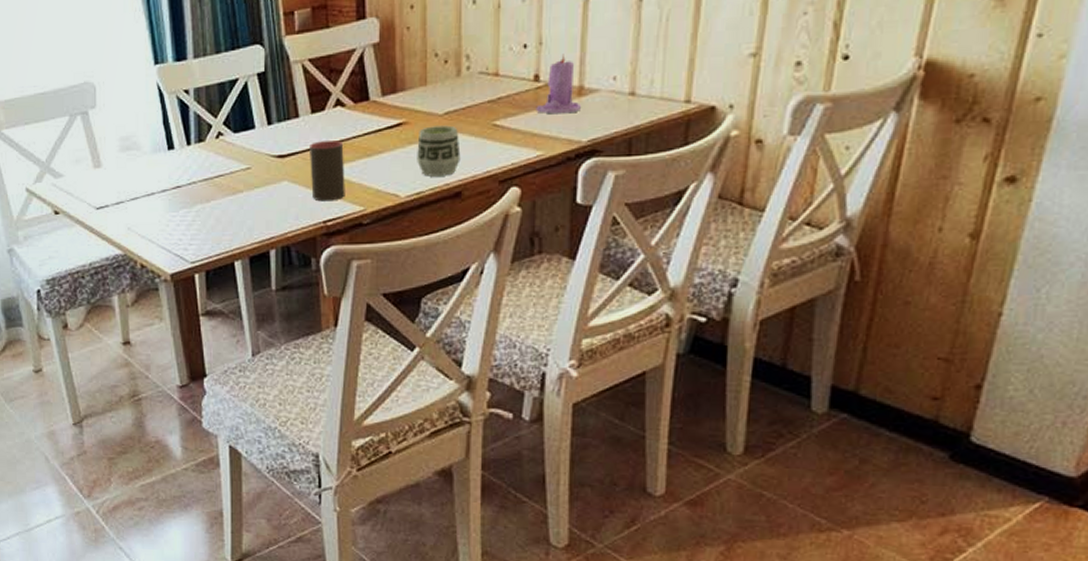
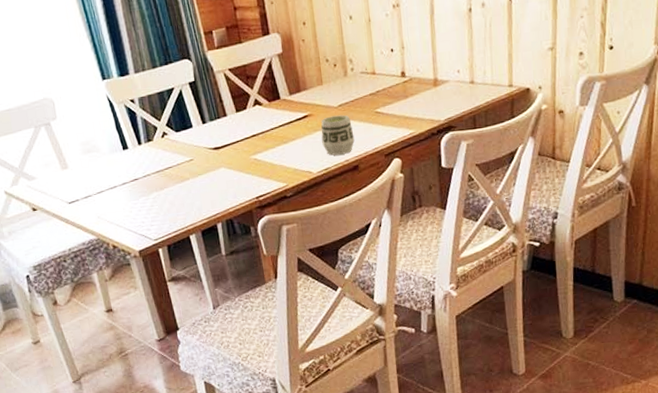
cup: present [310,140,345,202] -> none [238,132,271,182]
candle: present [536,53,581,114] -> none [405,54,437,101]

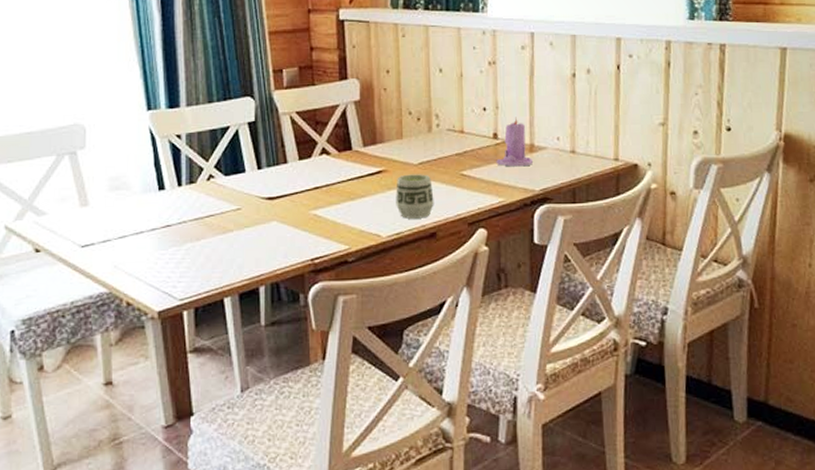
candle: none [405,54,437,101] -> present [496,117,533,167]

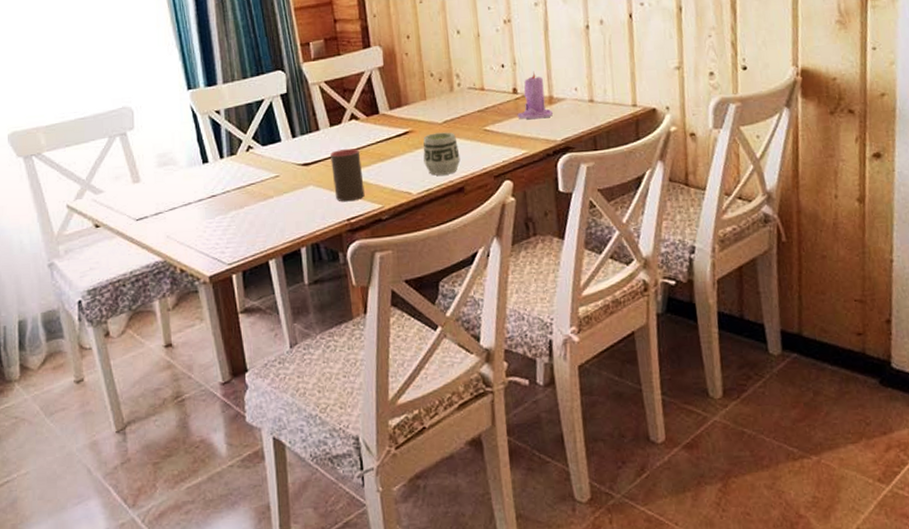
cup: none [298,185,331,241] -> present [330,148,365,202]

